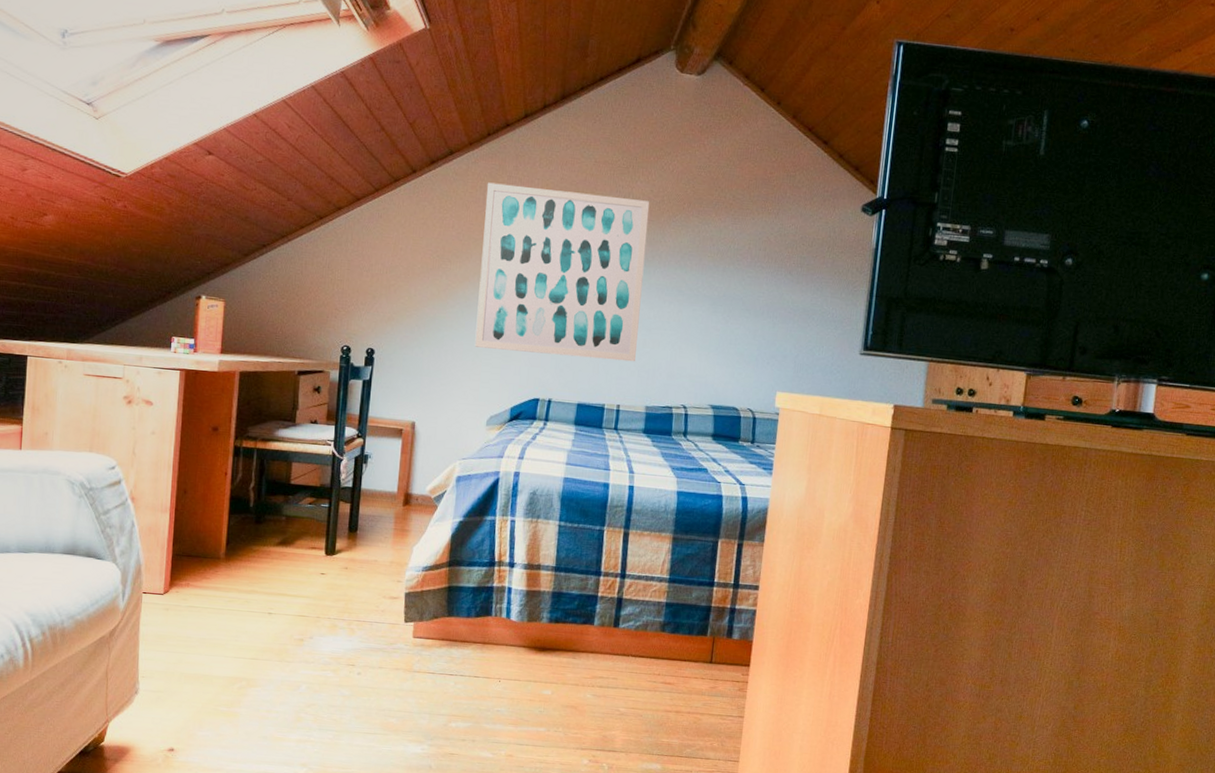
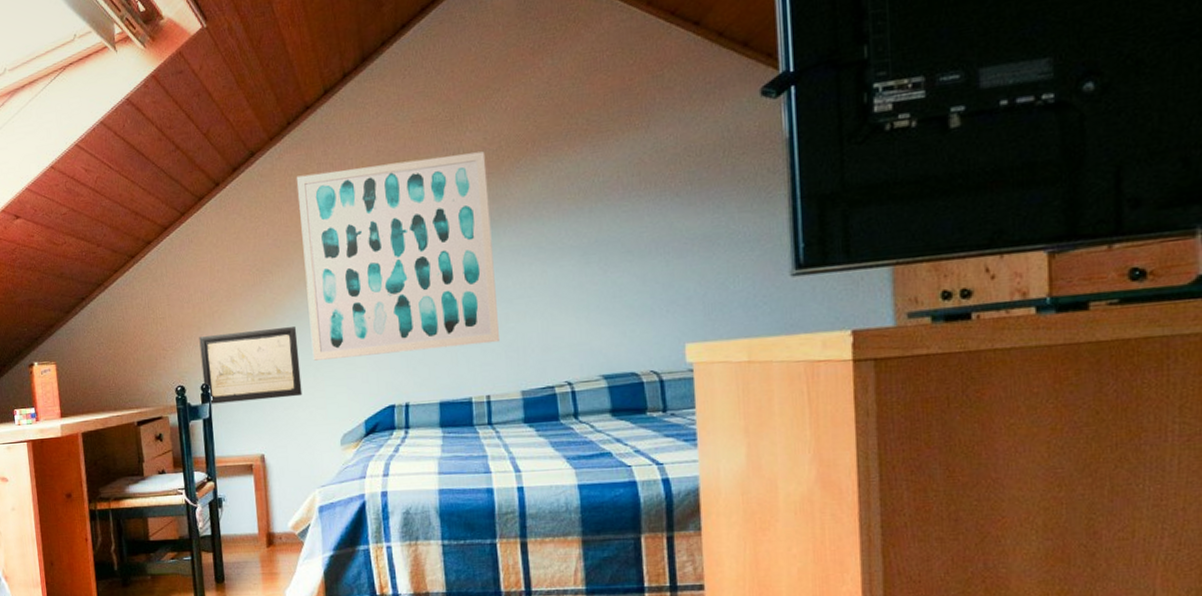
wall art: none [369,305,465,376] -> present [199,327,303,404]

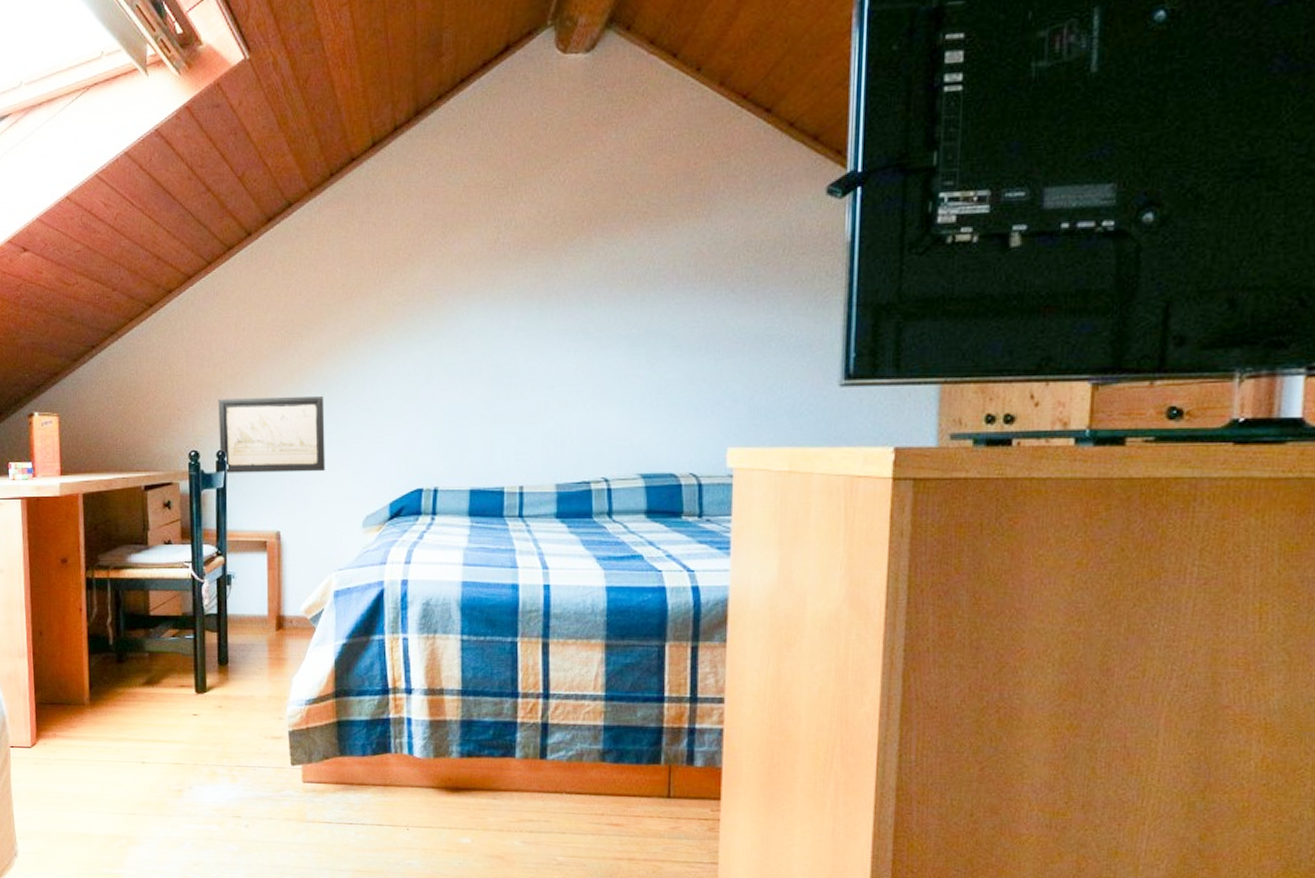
wall art: present [296,151,501,361] -> none [335,225,539,435]

